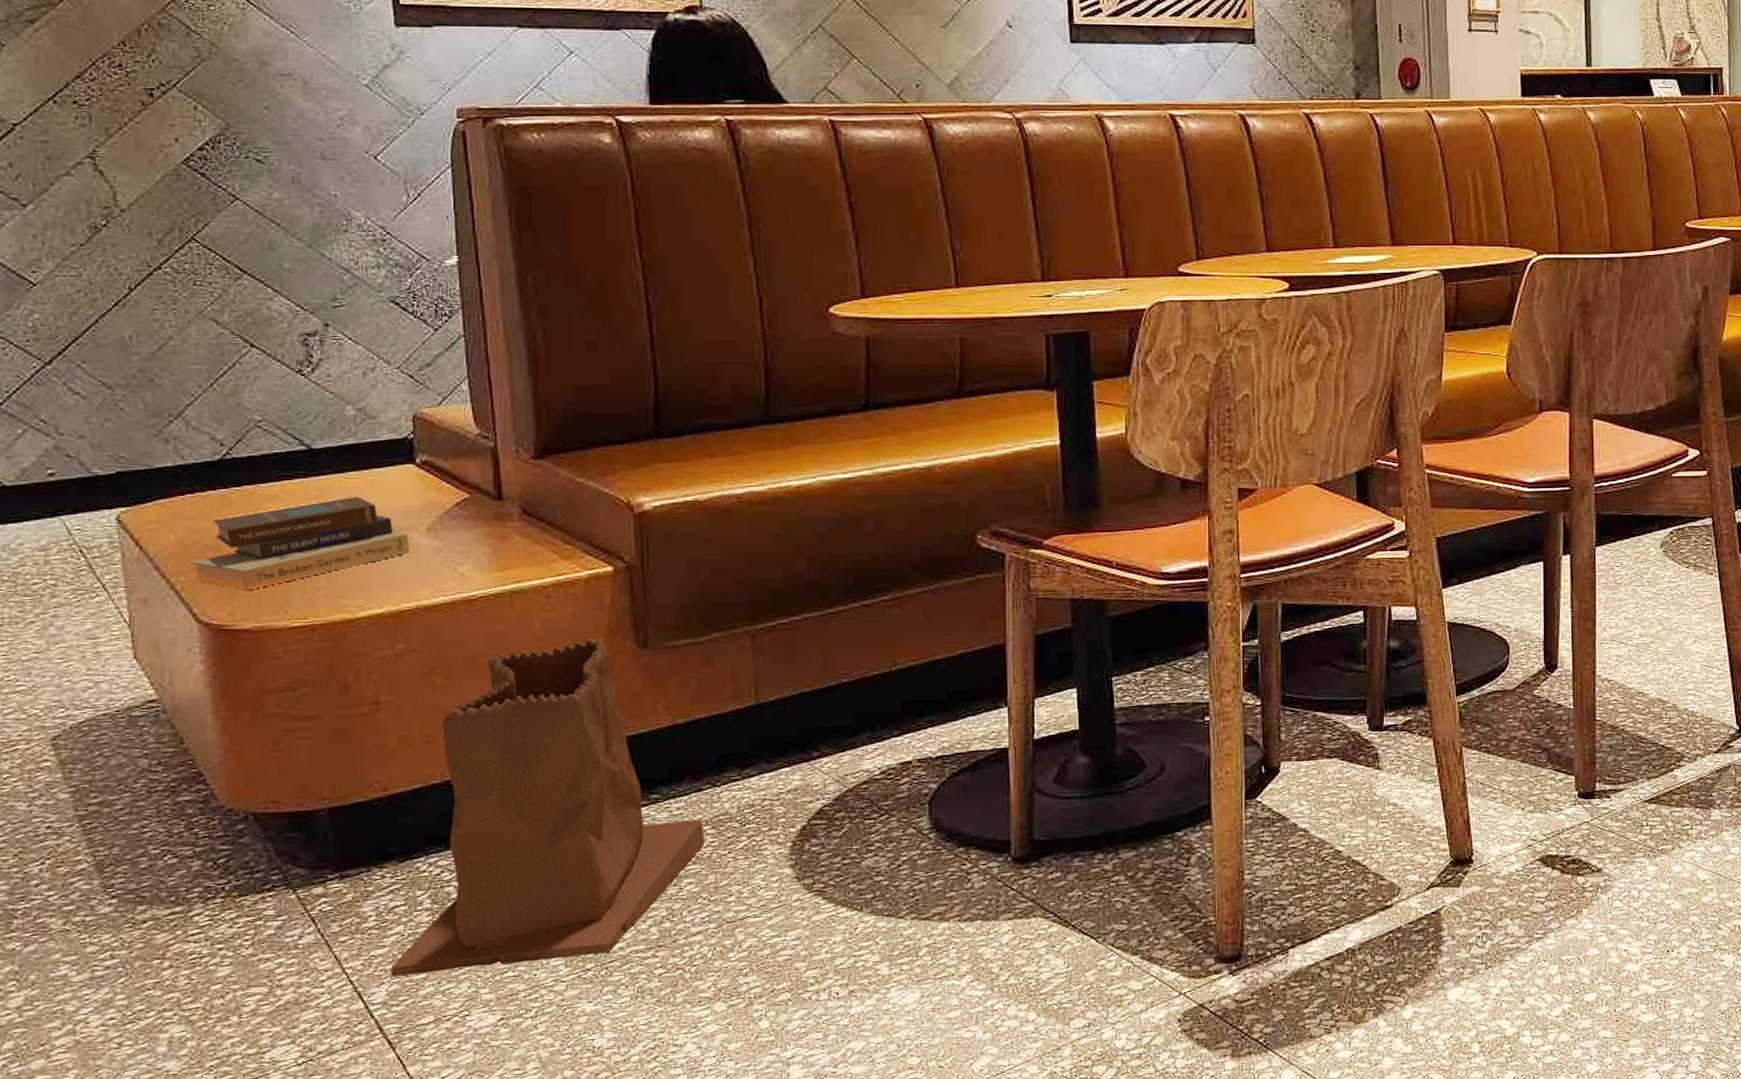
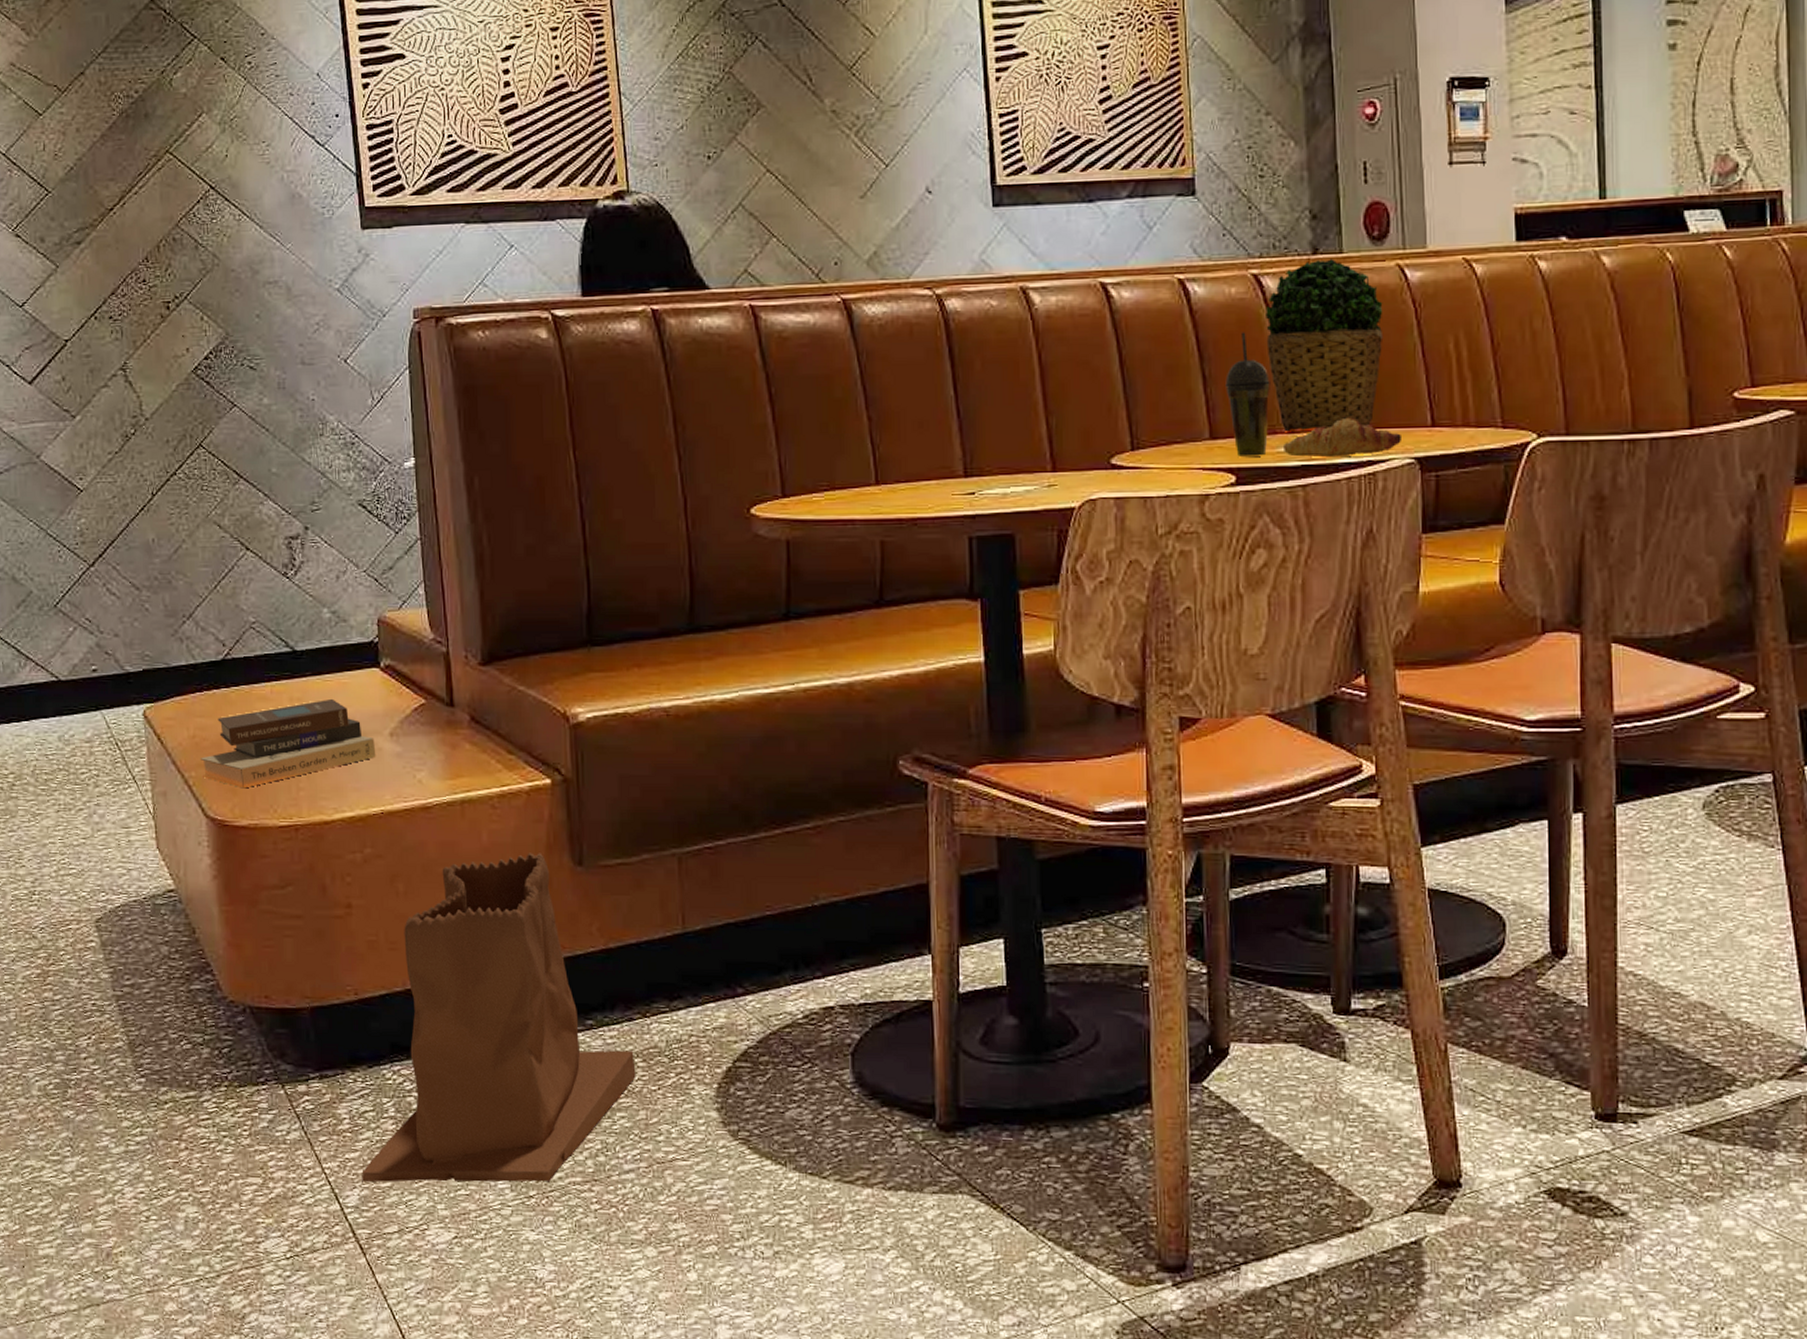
beverage cup: none [1280,161,1319,267] -> present [1225,332,1270,457]
potted plant: none [1315,103,1414,247] -> present [1266,259,1384,432]
croissant: none [1329,235,1428,269] -> present [1282,417,1401,458]

